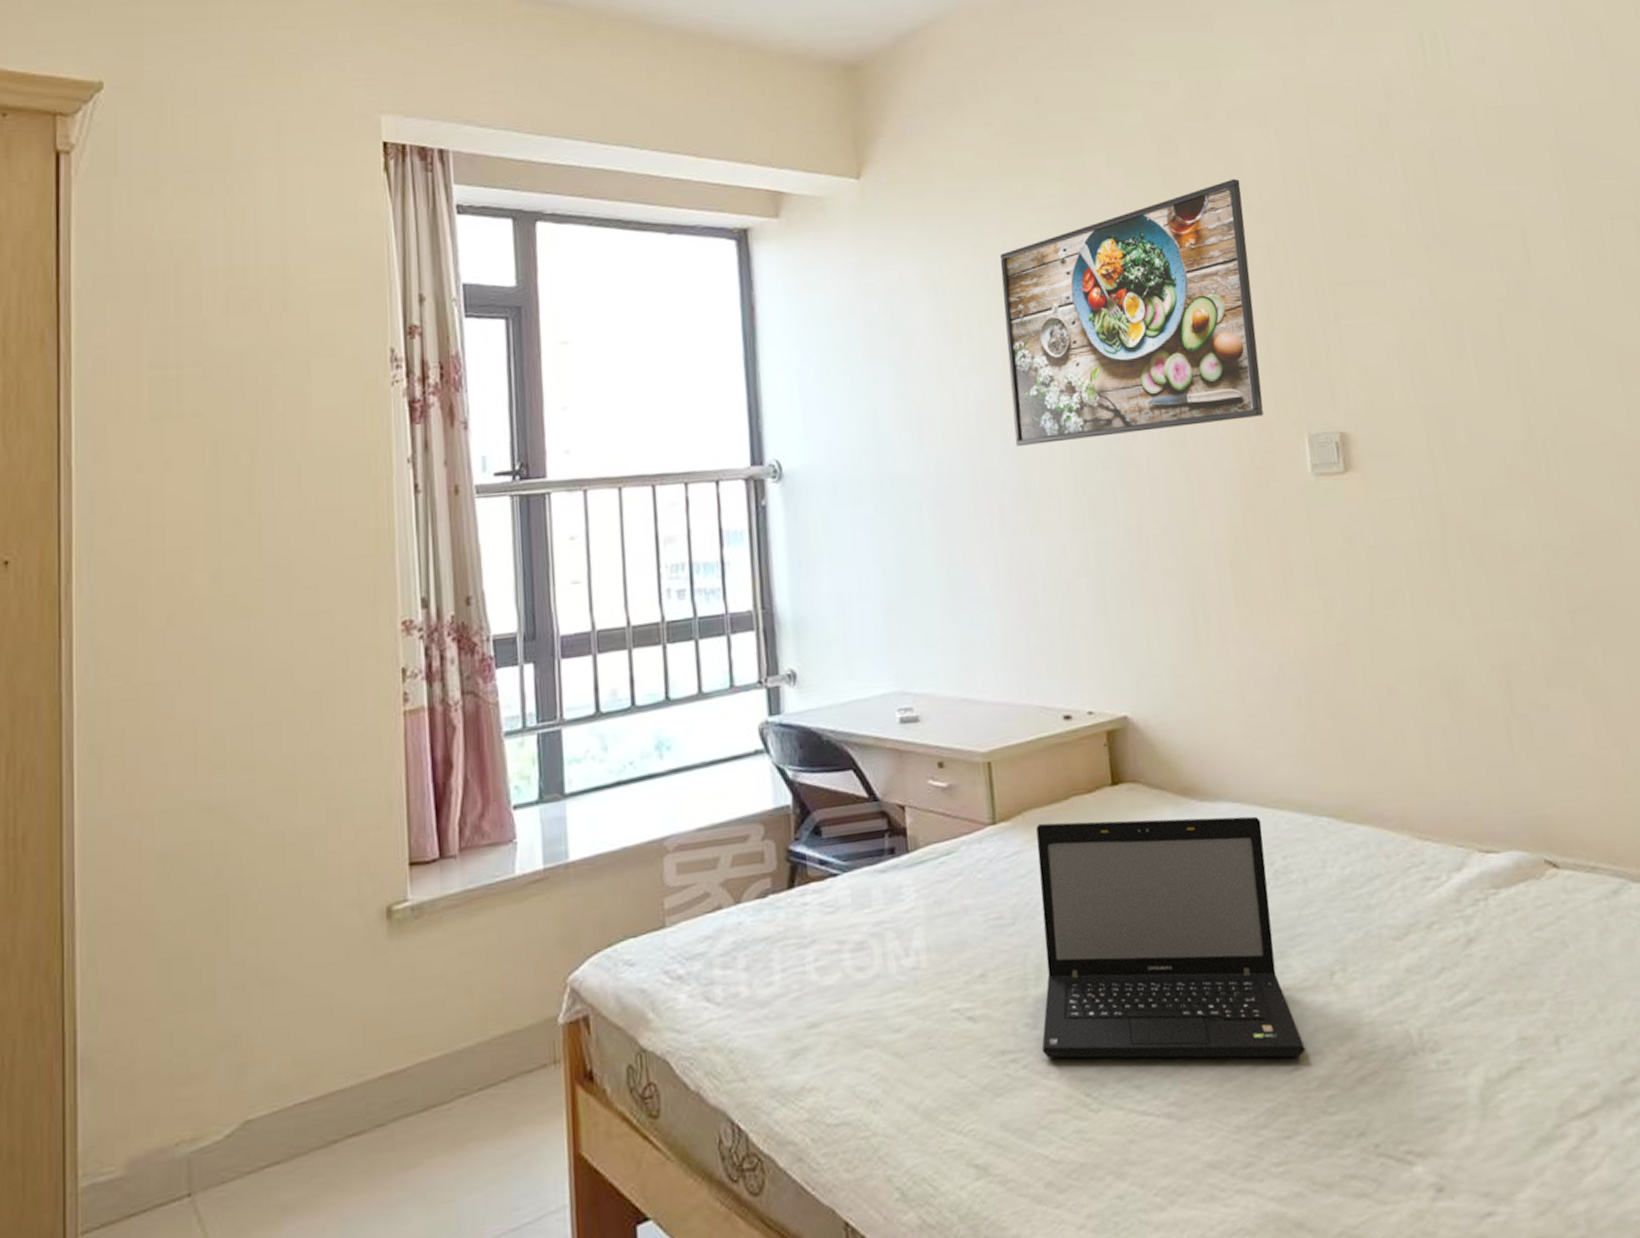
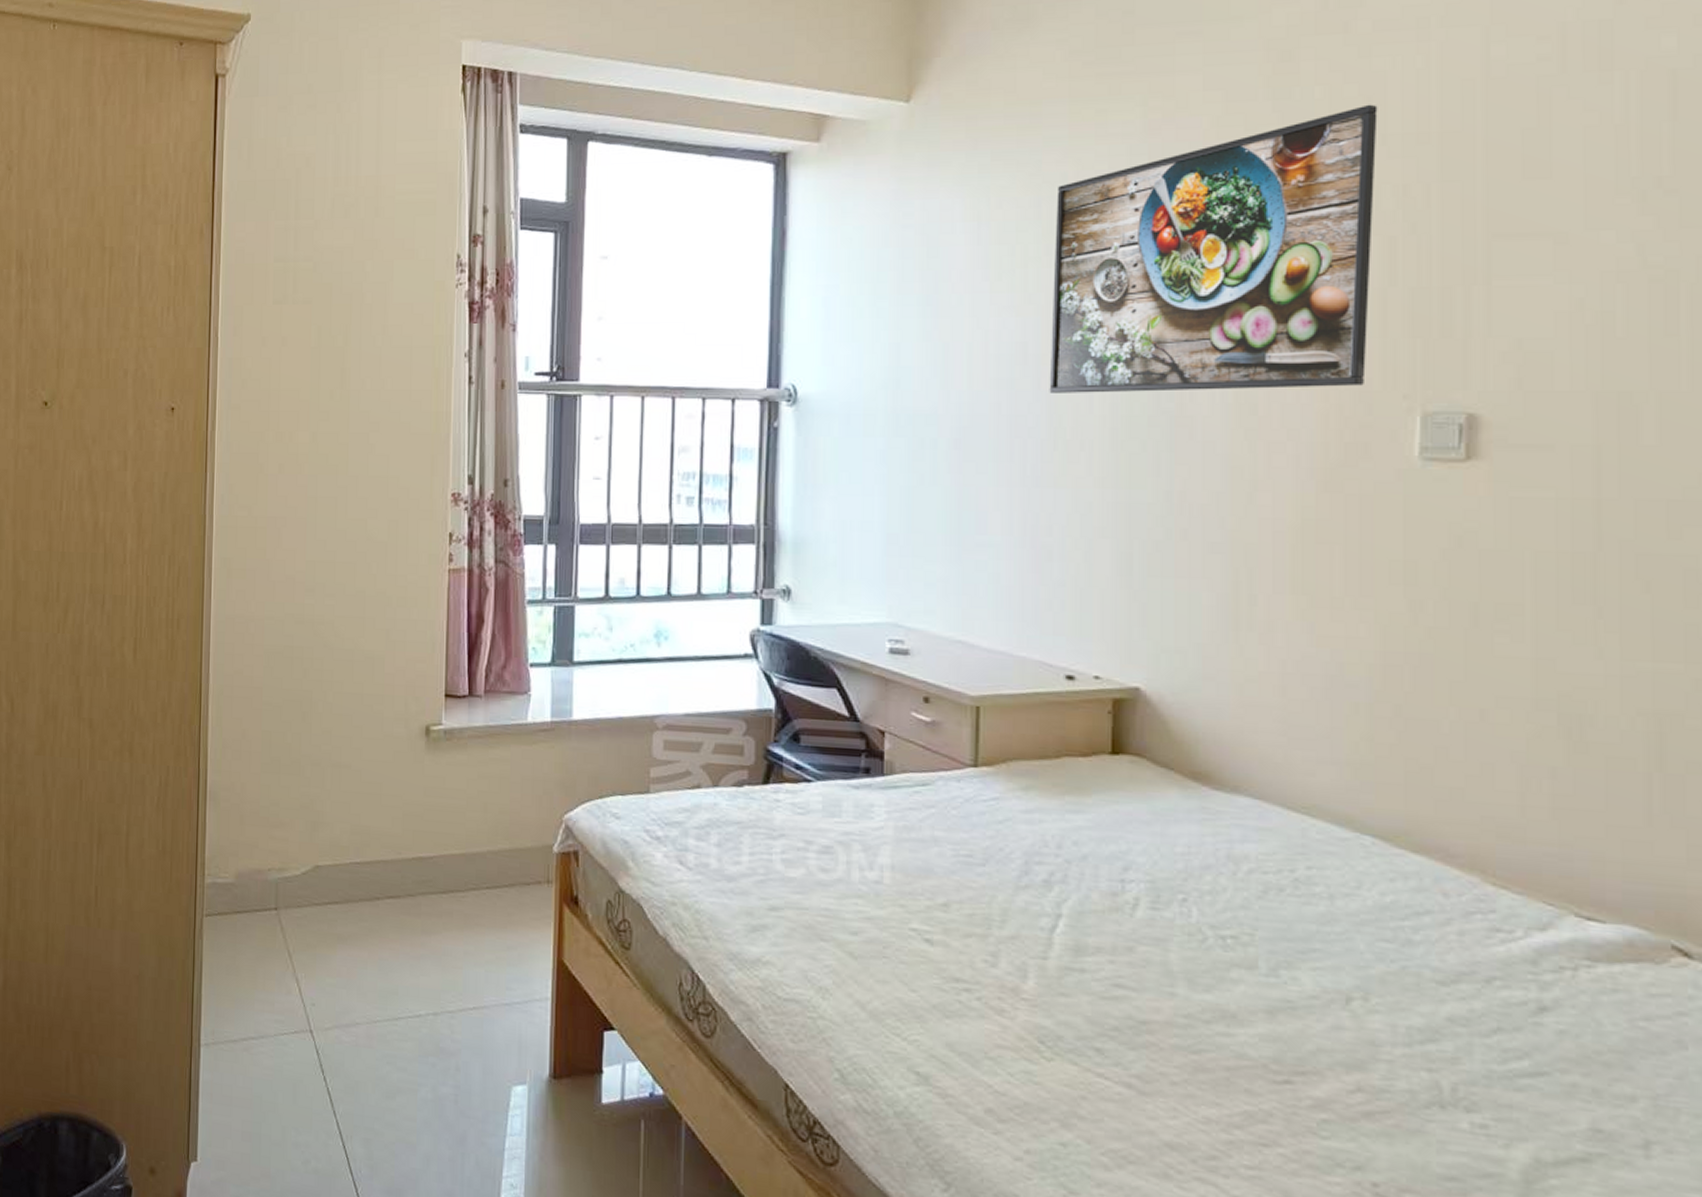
laptop: present [1036,816,1306,1059] -> none [998,776,1302,1071]

